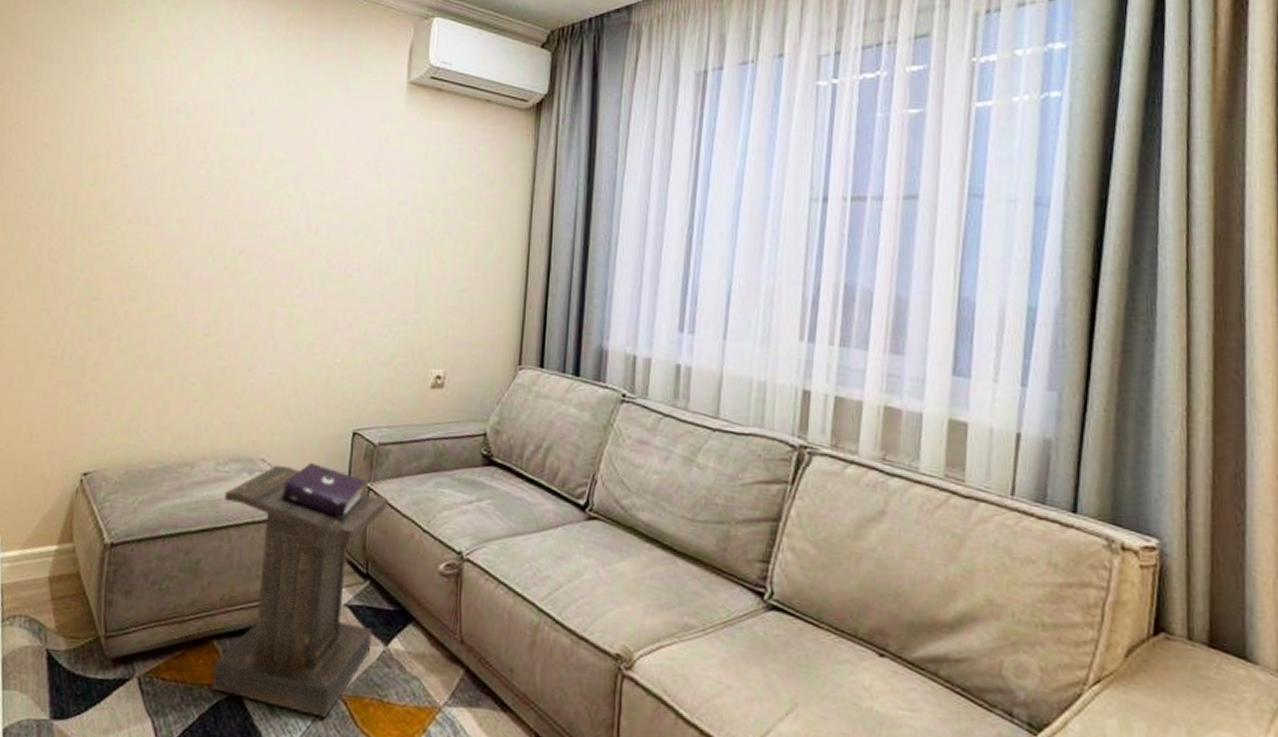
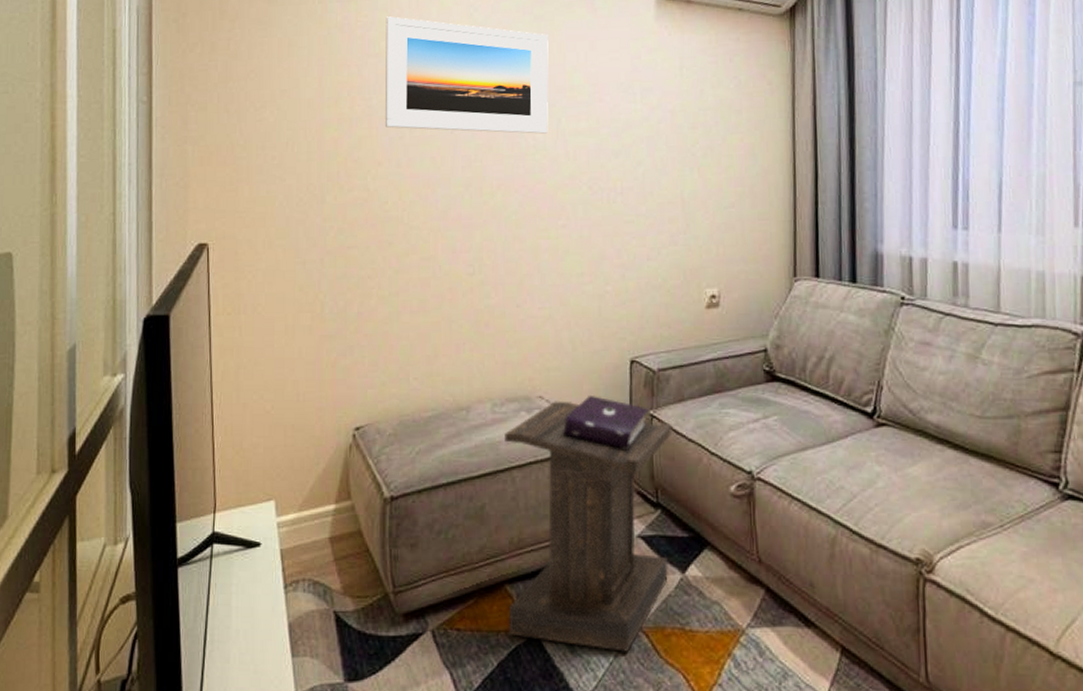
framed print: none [138,81,301,205] -> present [384,16,549,134]

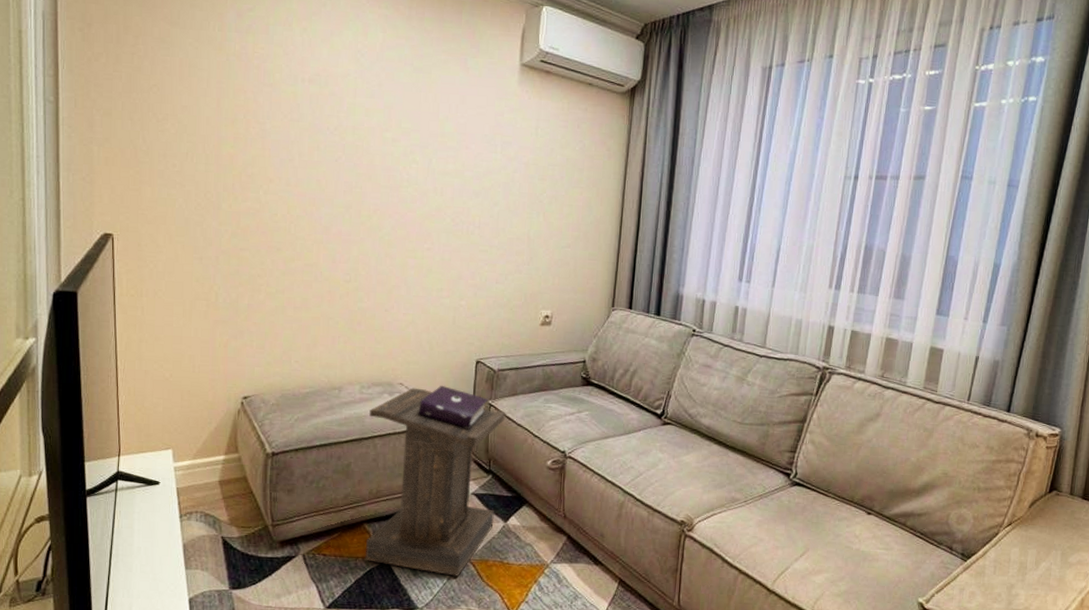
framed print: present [384,16,549,134] -> none [276,51,425,171]

